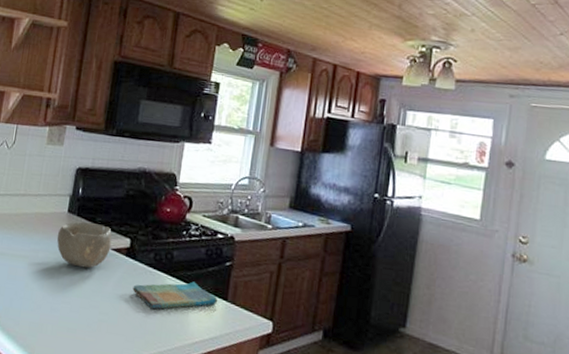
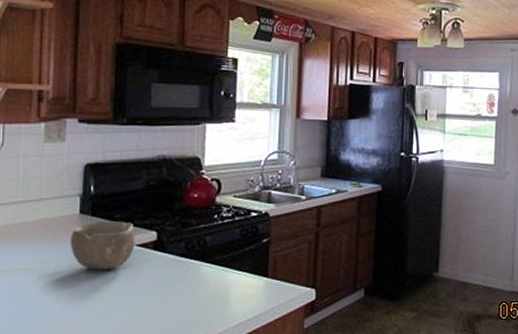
dish towel: present [132,281,218,310] -> none [165,264,259,300]

